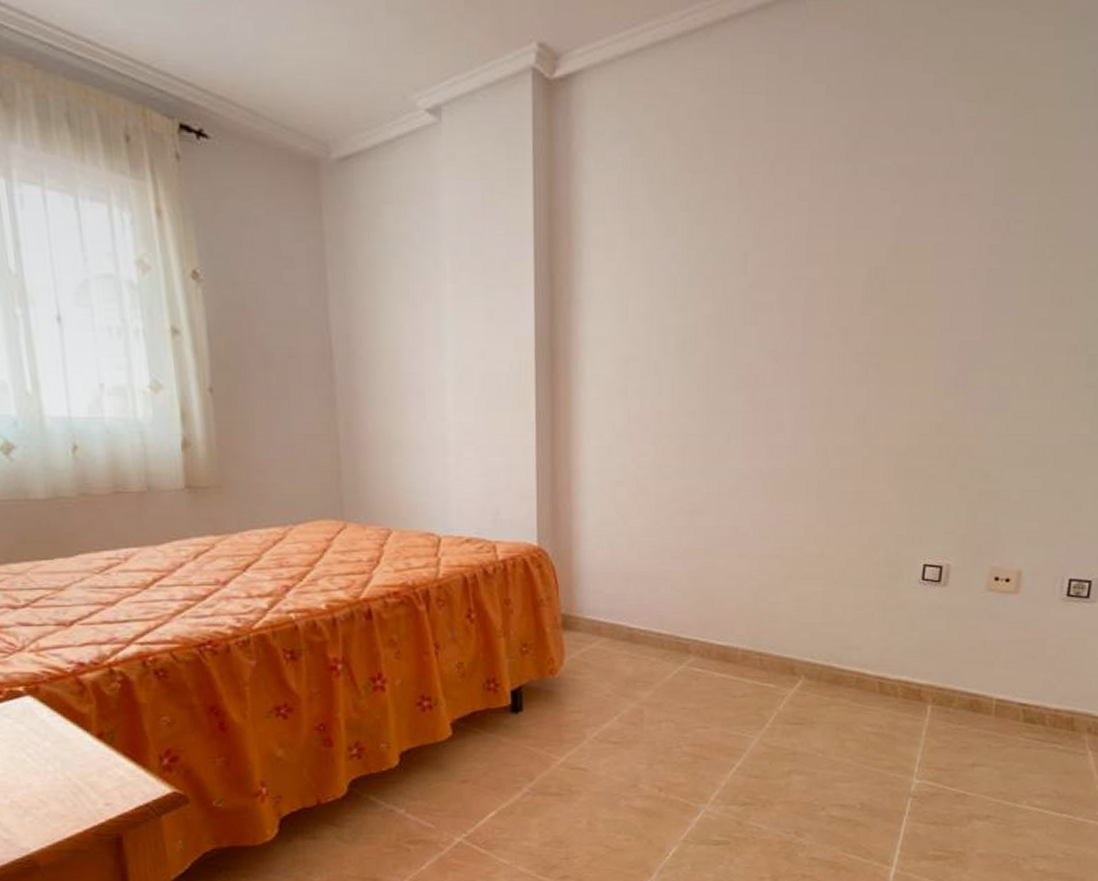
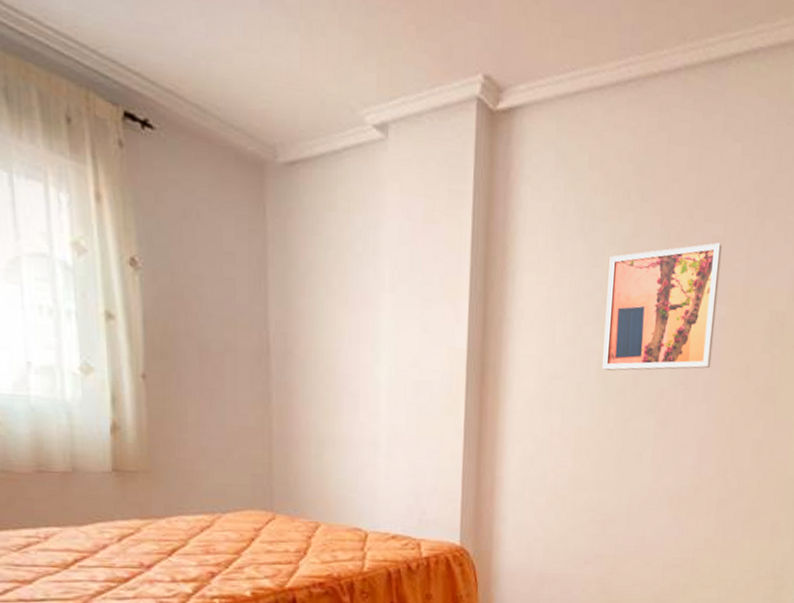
wall art: none [681,197,809,348] -> present [602,242,722,371]

